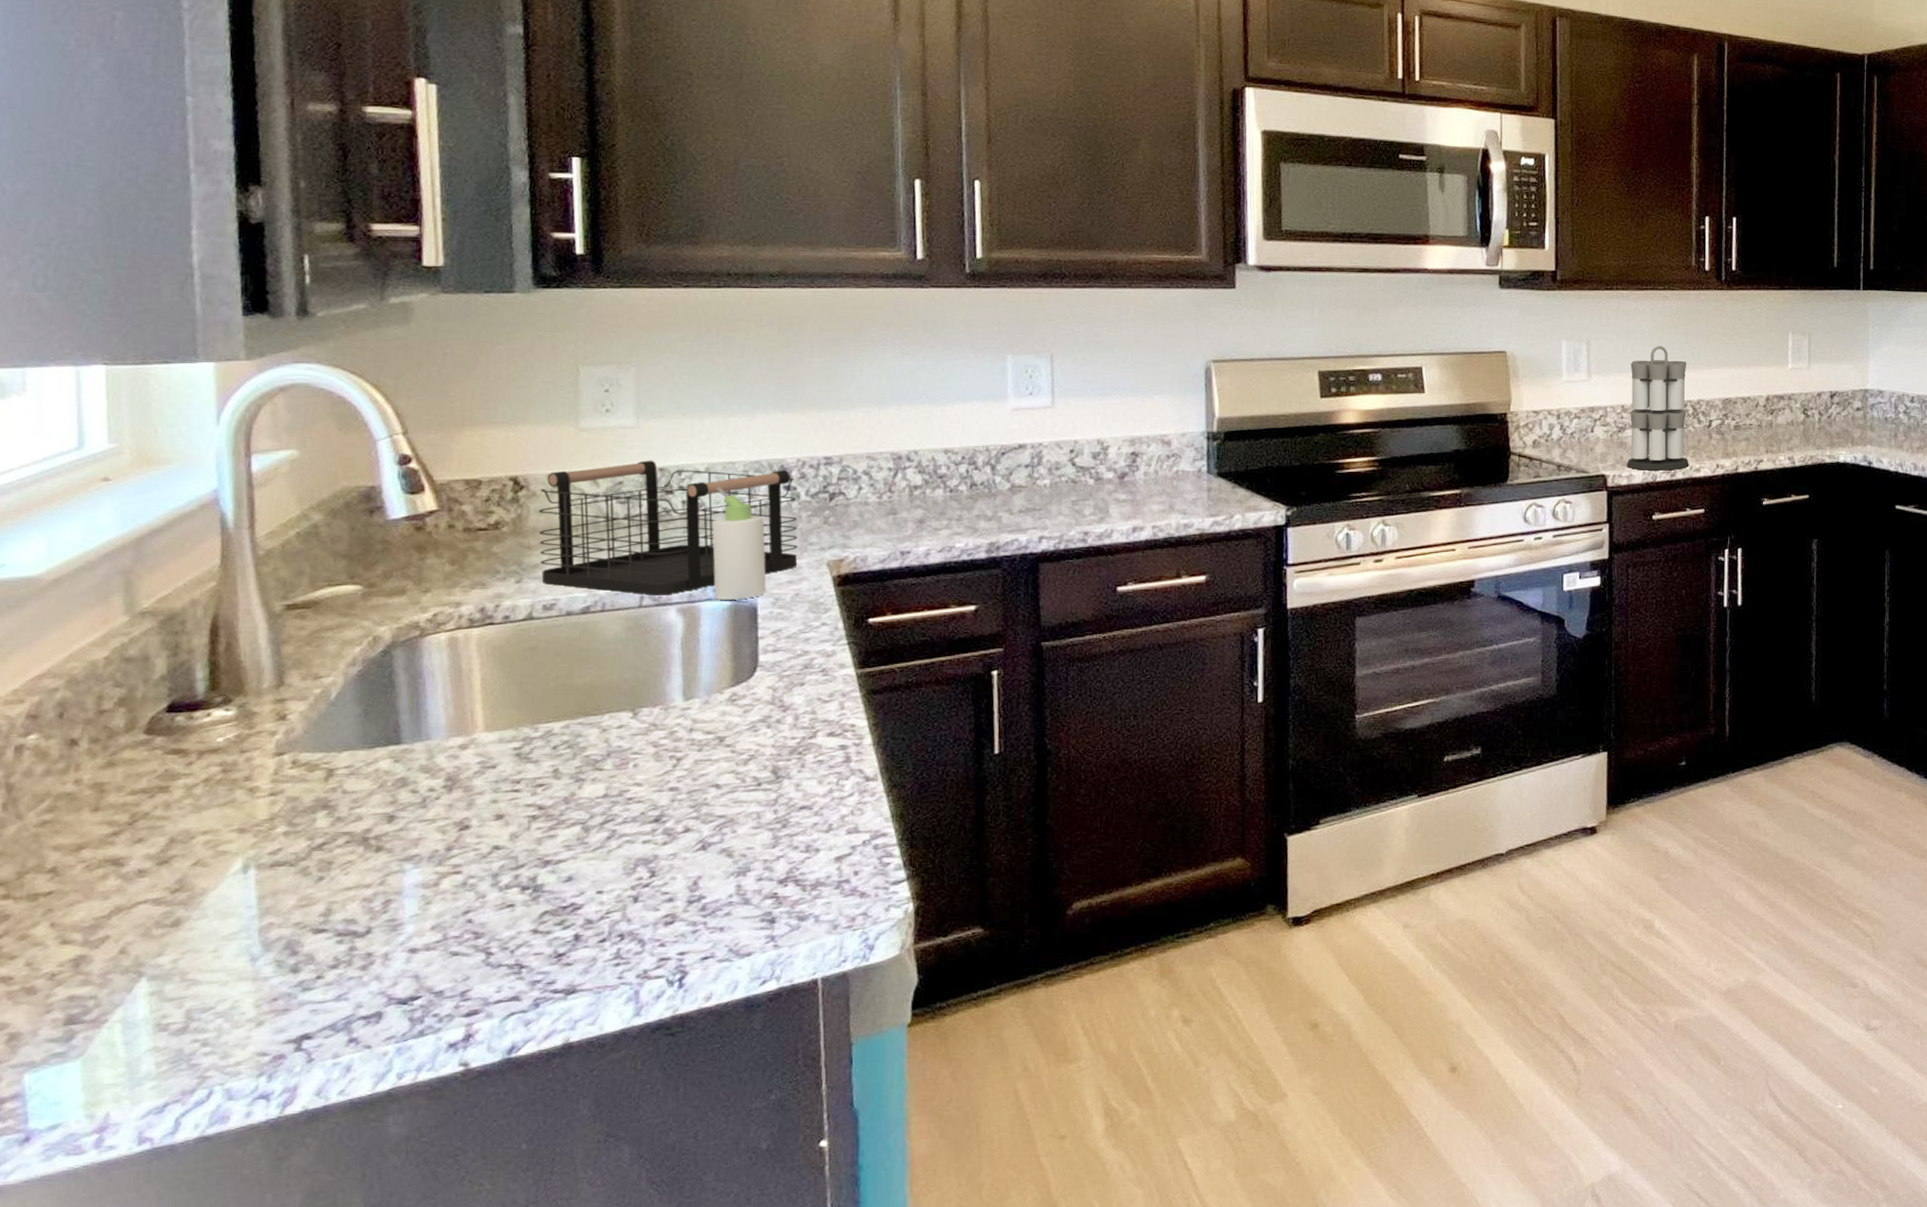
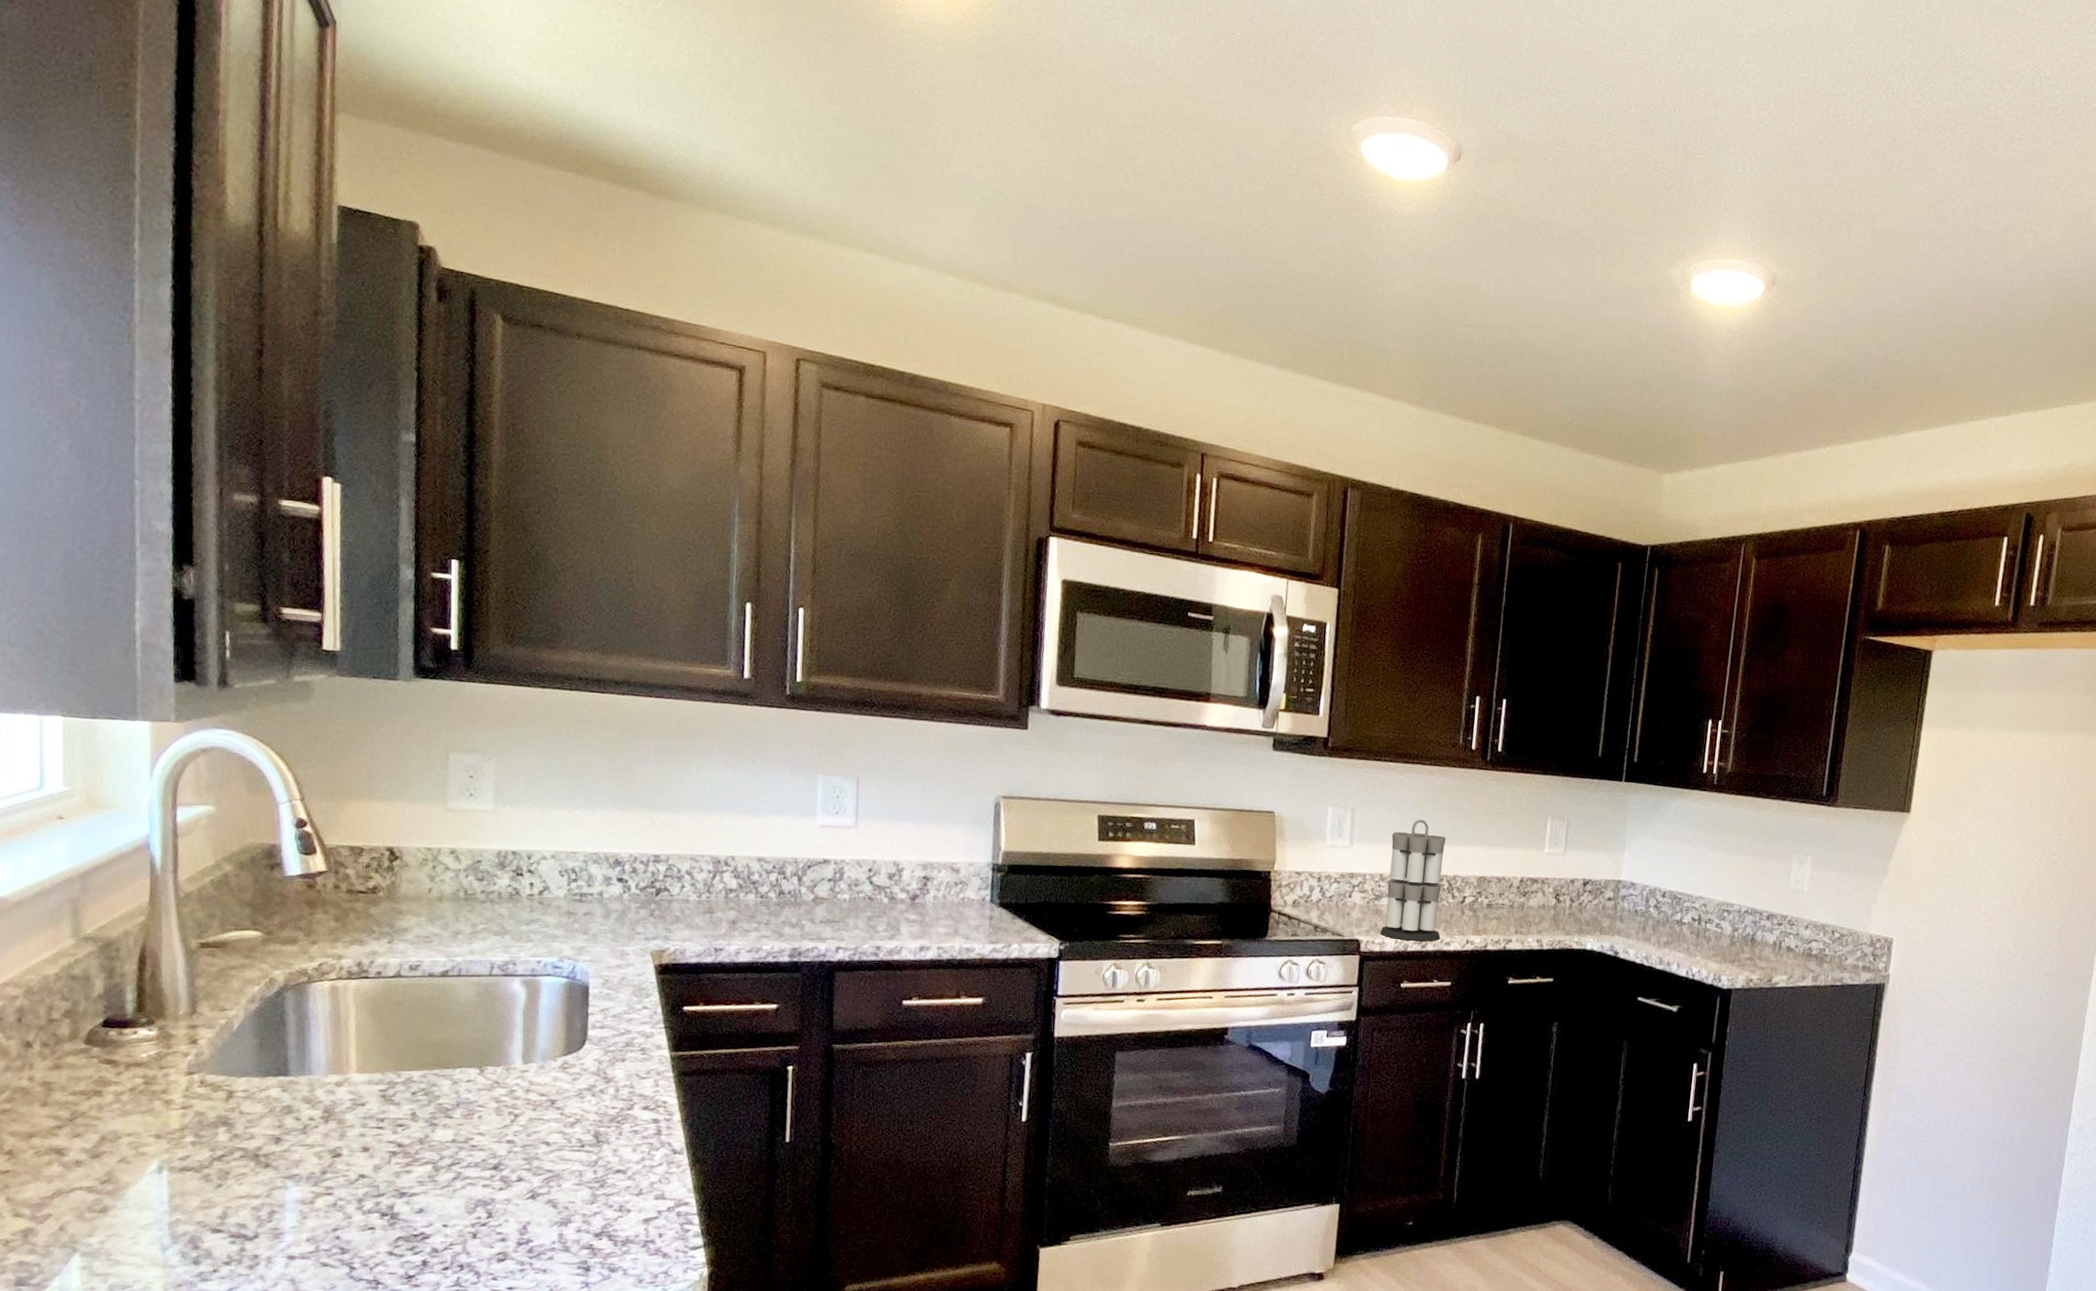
dish rack: present [538,460,798,595] -> none [408,843,628,967]
bottle: present [712,487,767,600] -> none [553,873,599,978]

